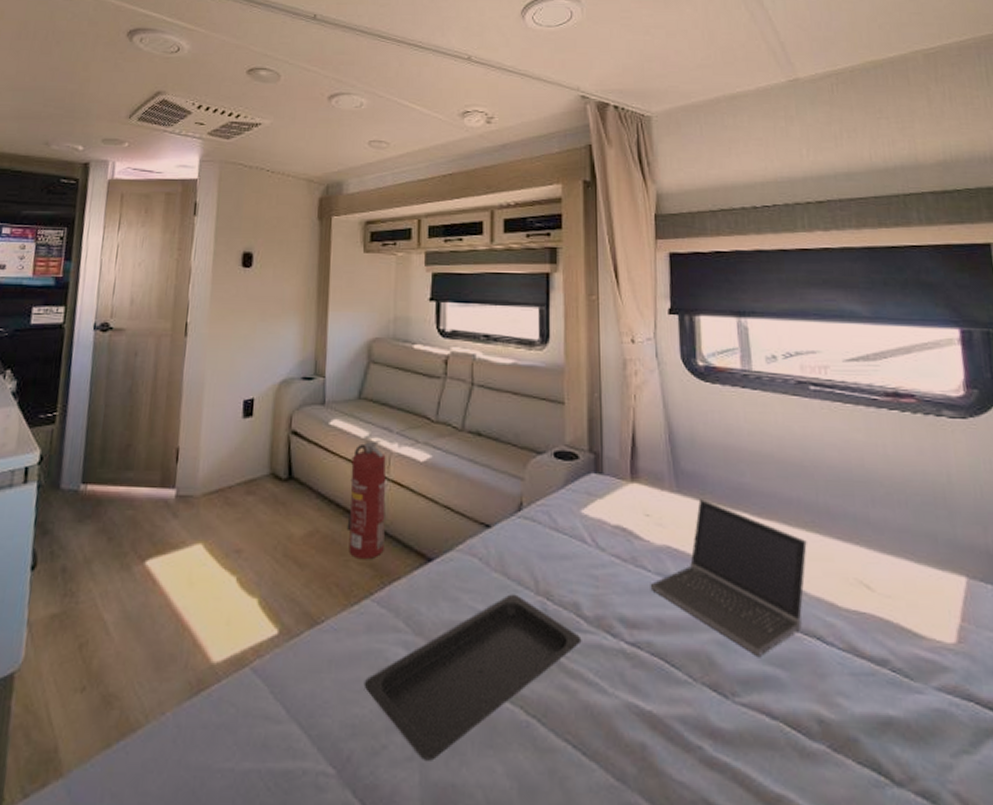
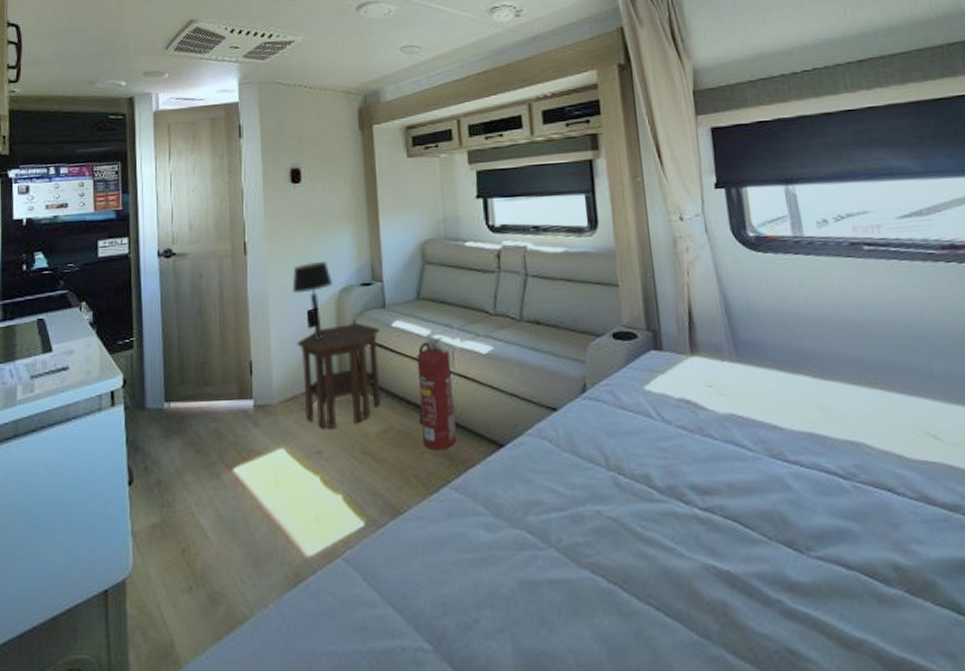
side table: none [228,418,316,527] -> present [296,323,380,429]
table lamp: none [230,349,274,432] -> present [292,261,334,340]
serving tray: present [363,594,582,761] -> none [450,471,656,631]
laptop computer: present [650,499,807,656] -> none [718,366,872,511]

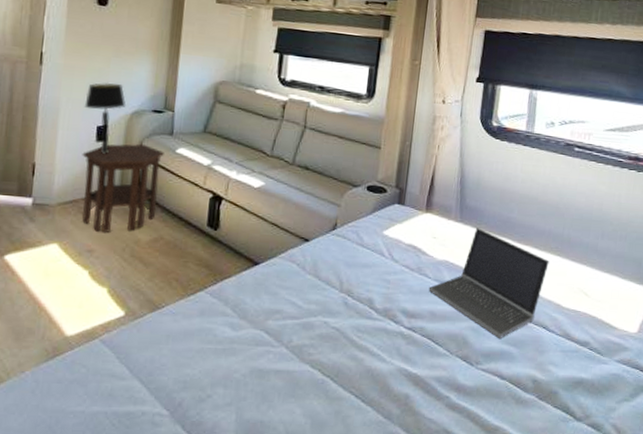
fire extinguisher: present [416,337,457,451] -> none [187,168,225,262]
laptop computer: none [718,366,872,511] -> present [428,228,550,338]

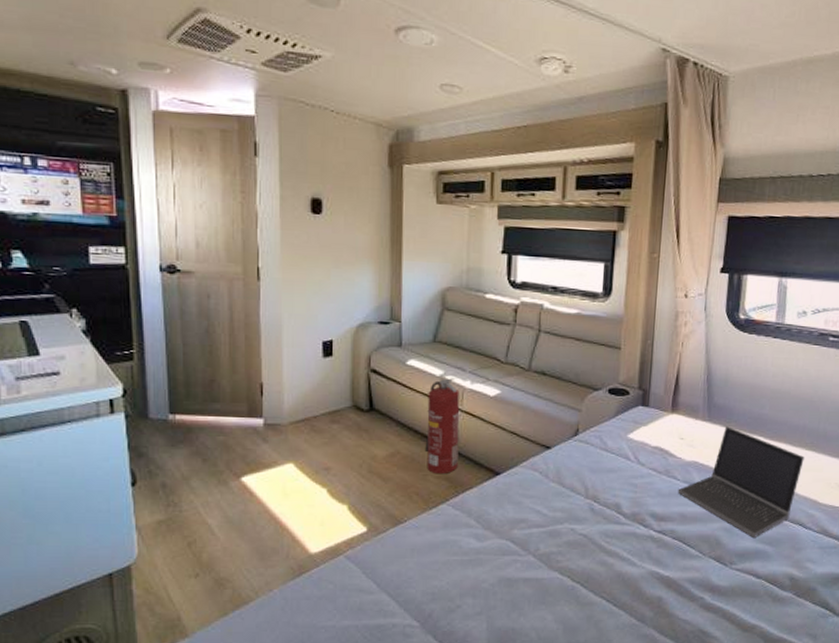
side table: present [82,143,164,233] -> none [310,358,394,449]
table lamp: present [84,82,127,154] -> none [307,295,351,370]
fire extinguisher: none [187,168,225,262] -> present [424,378,460,475]

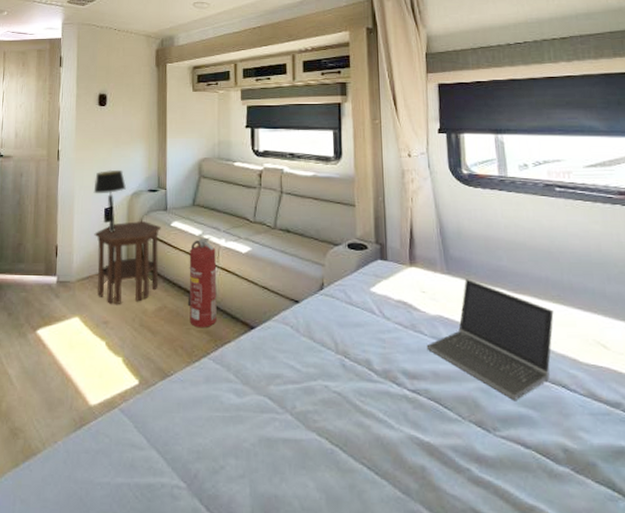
table lamp: none [307,295,351,370] -> present [93,169,127,232]
side table: none [310,358,394,449] -> present [94,221,161,304]

